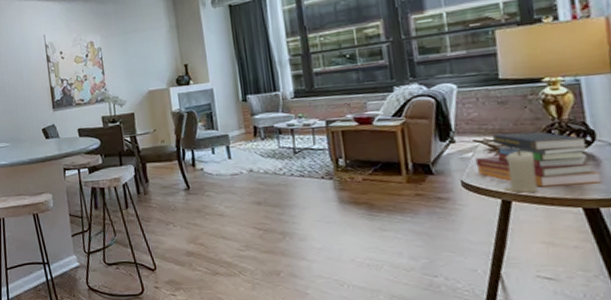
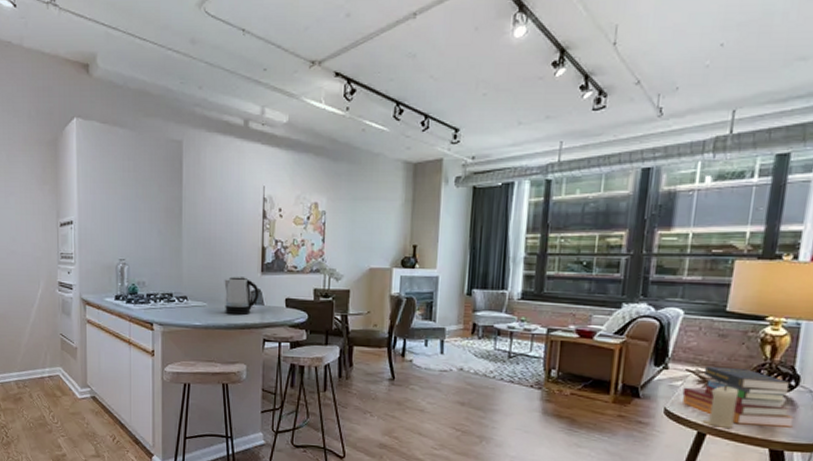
kettle: none [21,115,55,150] -> present [224,275,260,315]

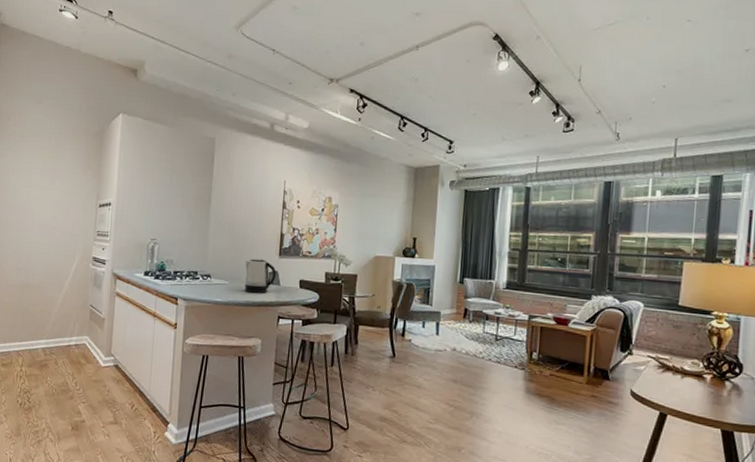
books: present [682,366,794,428] -> none [645,353,740,410]
candle: present [702,386,740,428] -> none [663,371,693,410]

